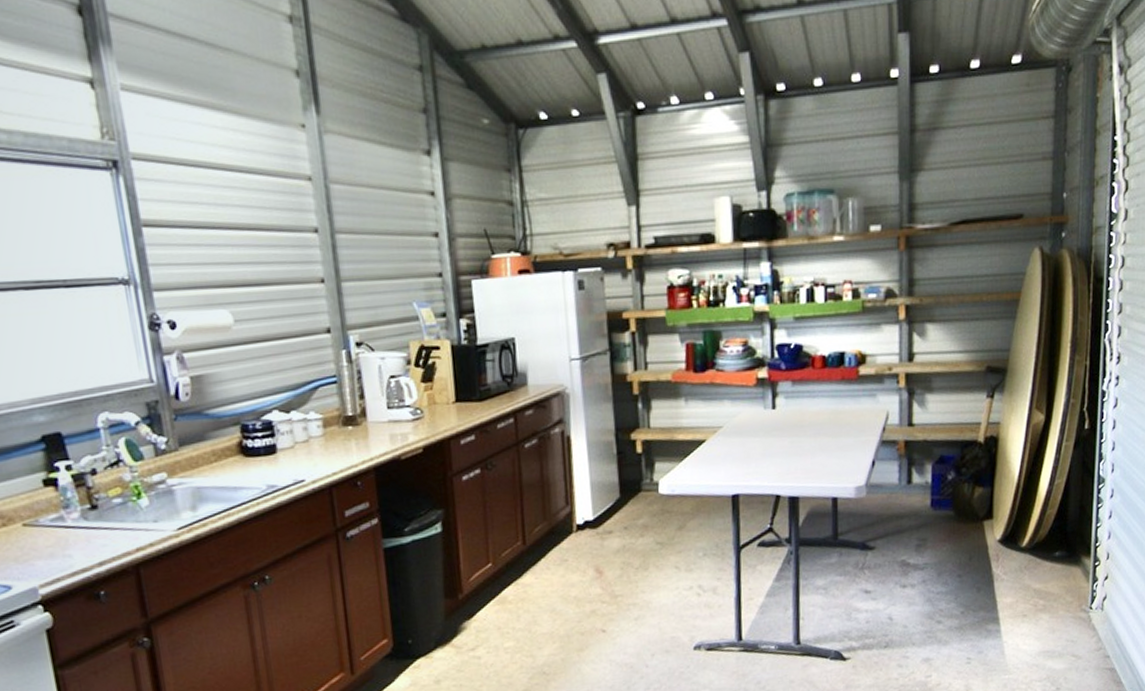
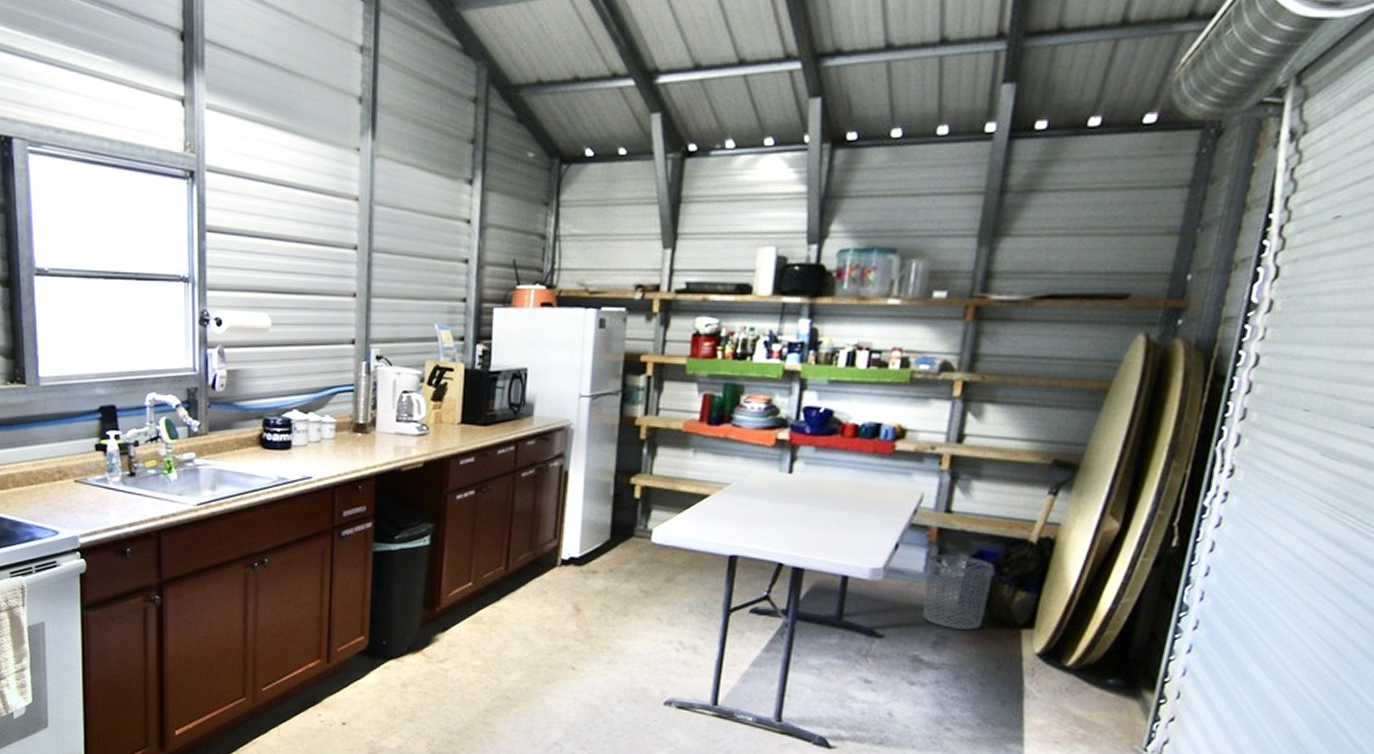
waste bin: none [900,463,954,531] -> present [923,554,994,630]

